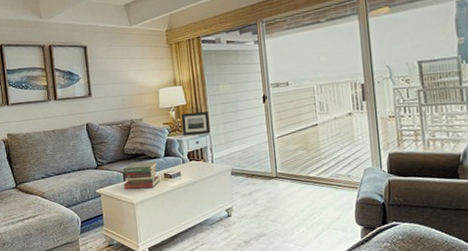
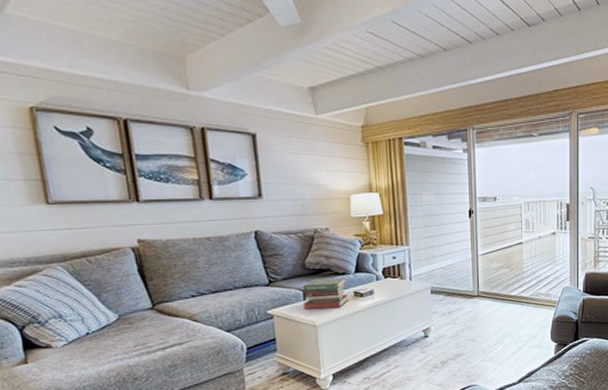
picture frame: present [181,111,211,136] -> none [376,223,410,251]

